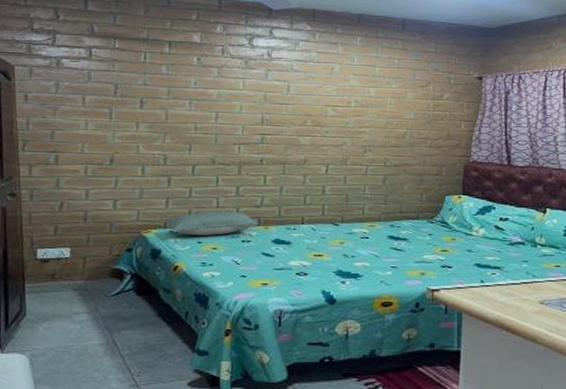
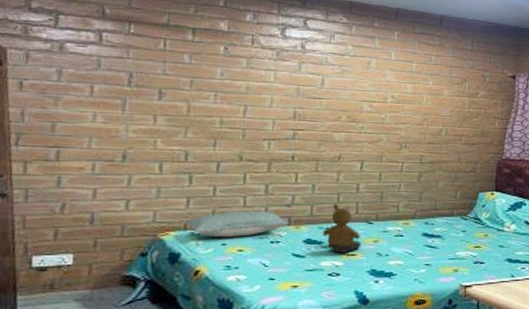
bear: none [290,205,328,253] -> present [322,203,361,253]

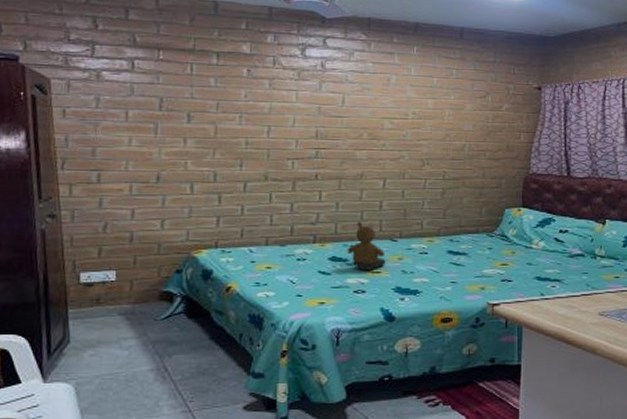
pillow: present [187,211,290,237] -> none [217,229,315,254]

